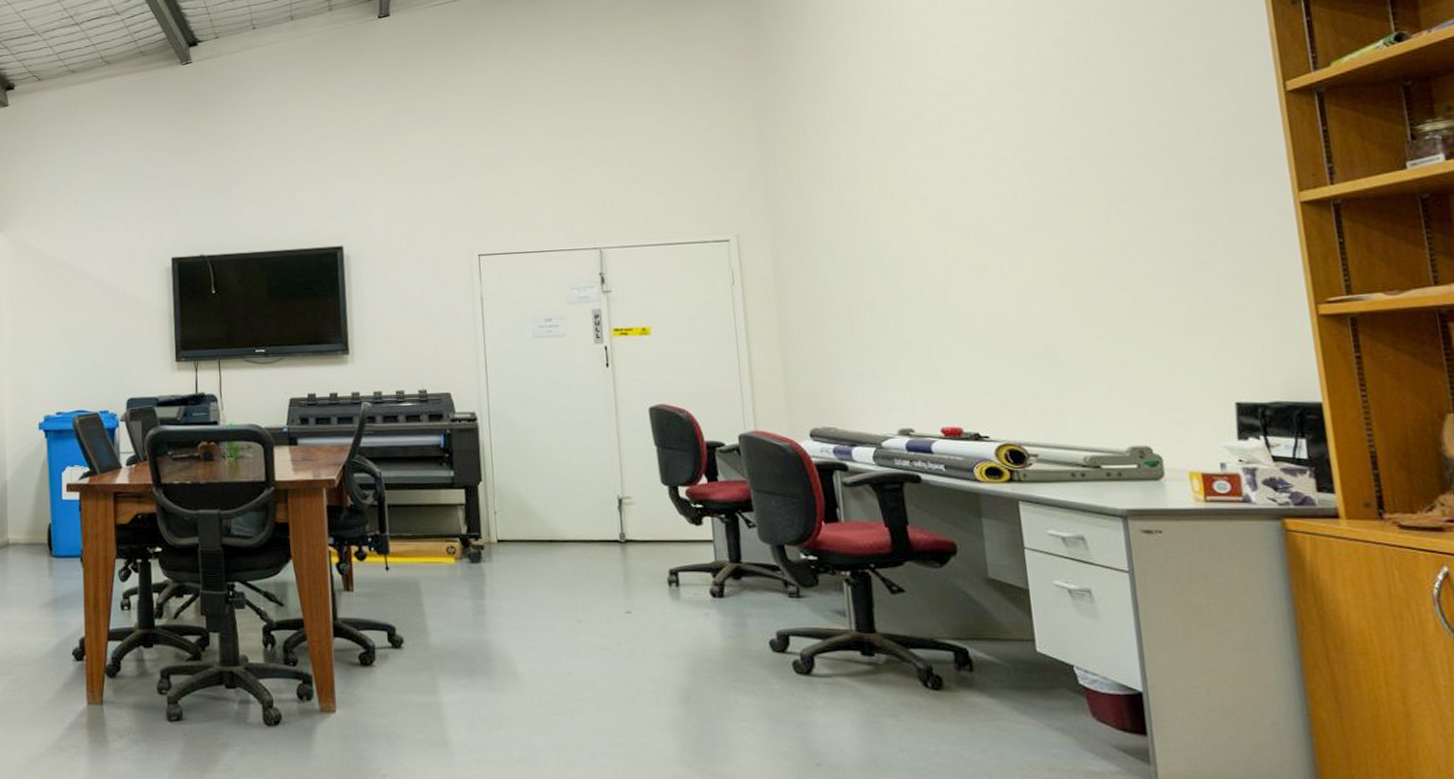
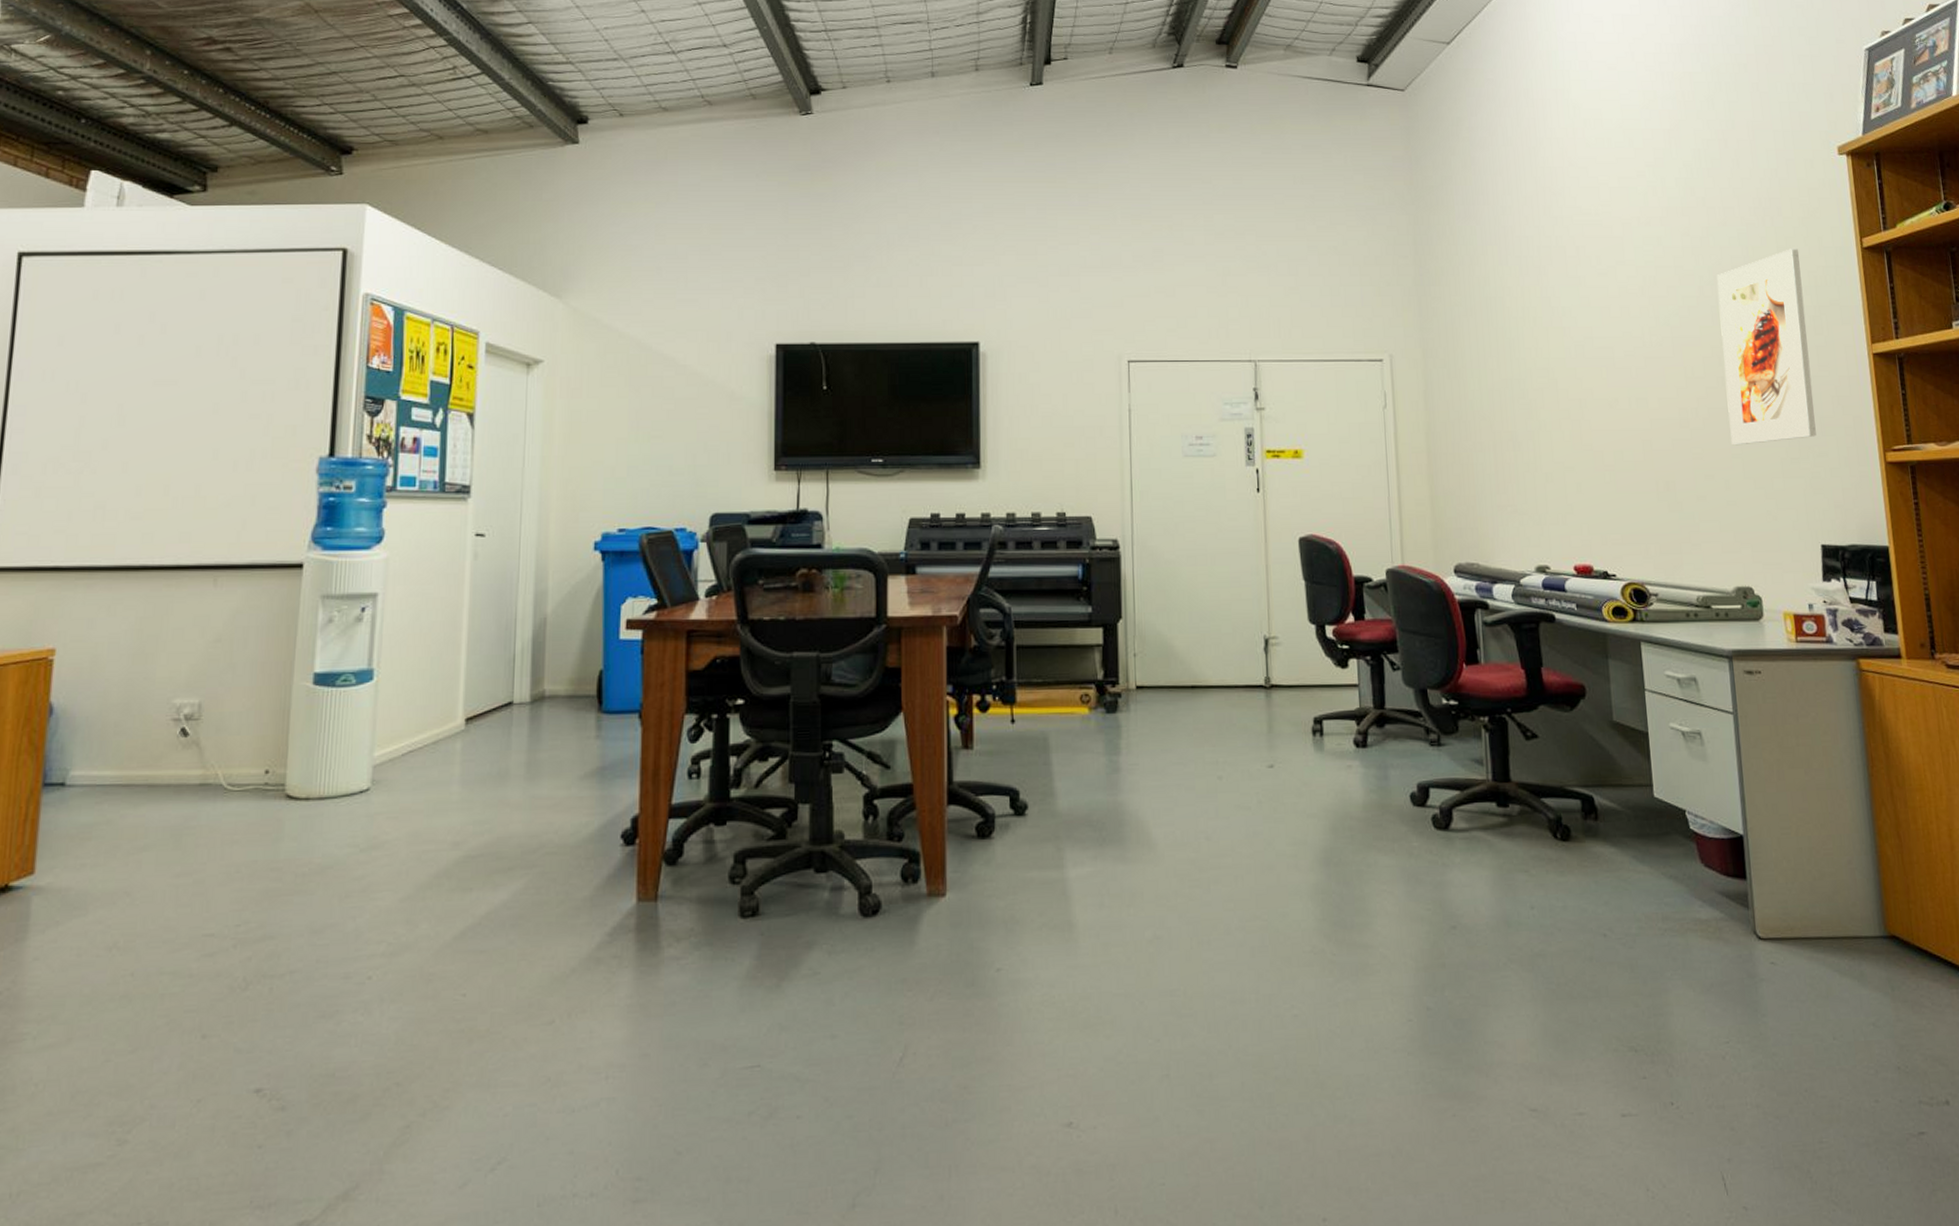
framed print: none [1103,98,1228,305] -> present [1717,249,1816,446]

